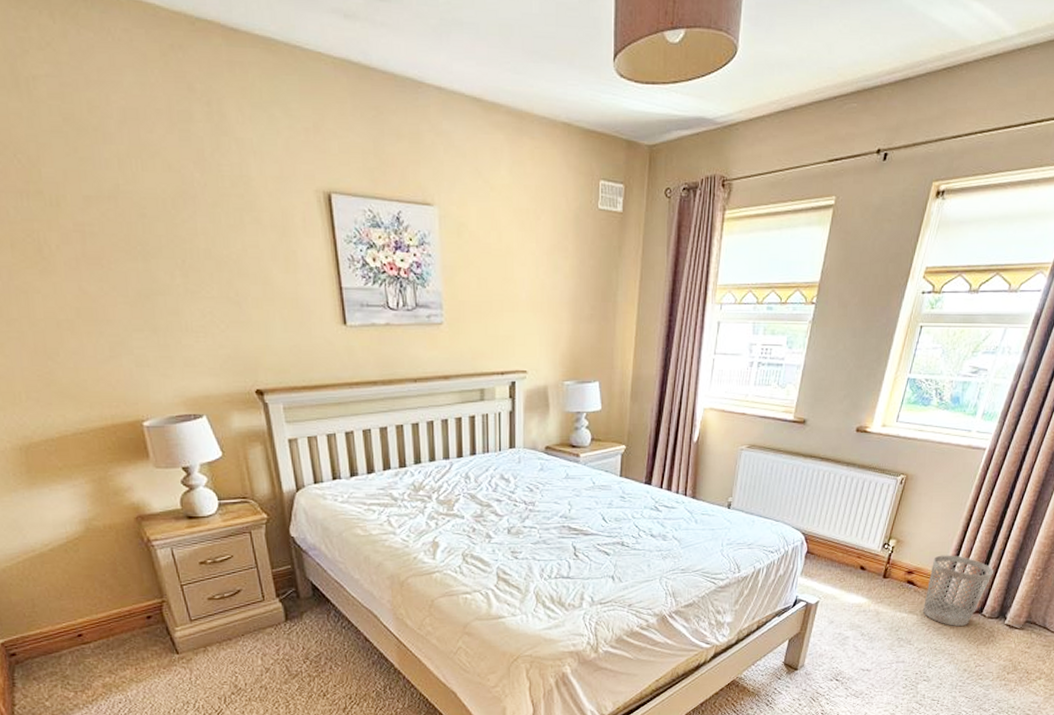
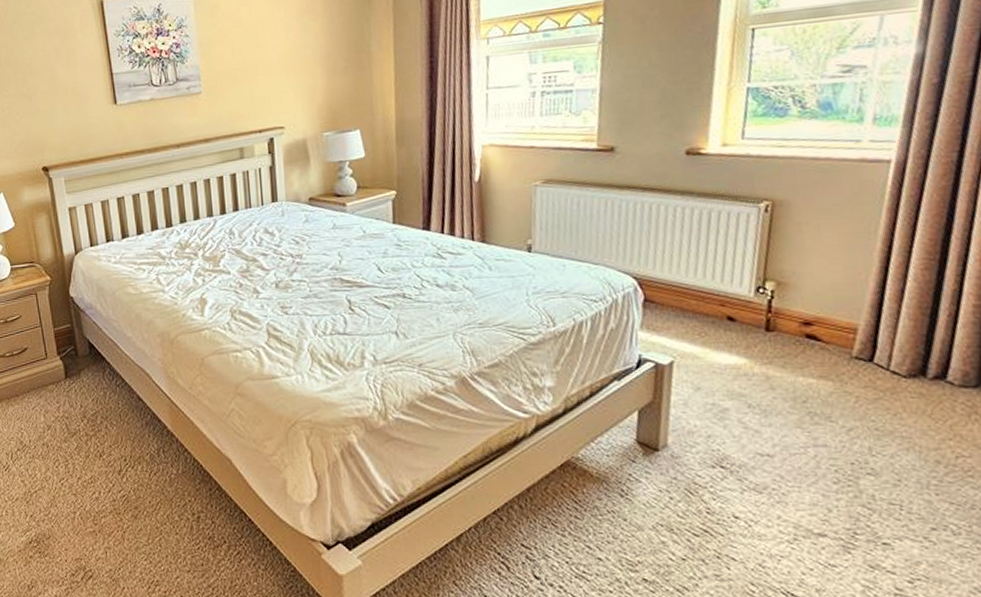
wastebasket: present [923,555,993,626] -> none [840,299,951,397]

